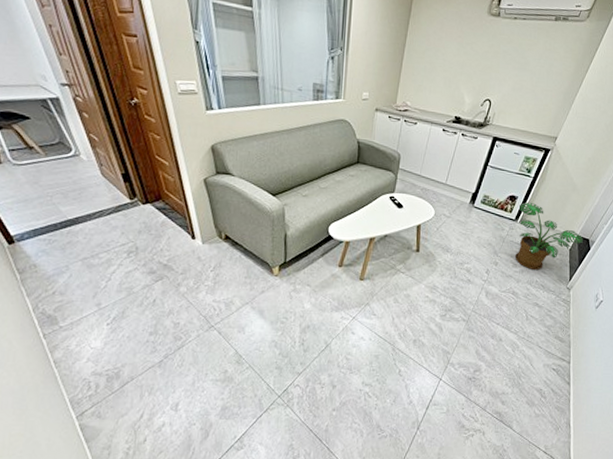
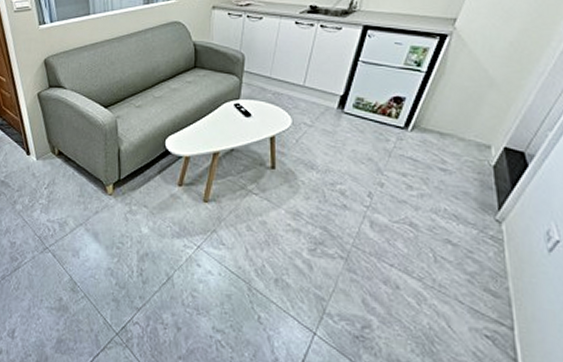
potted plant: present [515,202,583,270] -> none [408,103,515,194]

